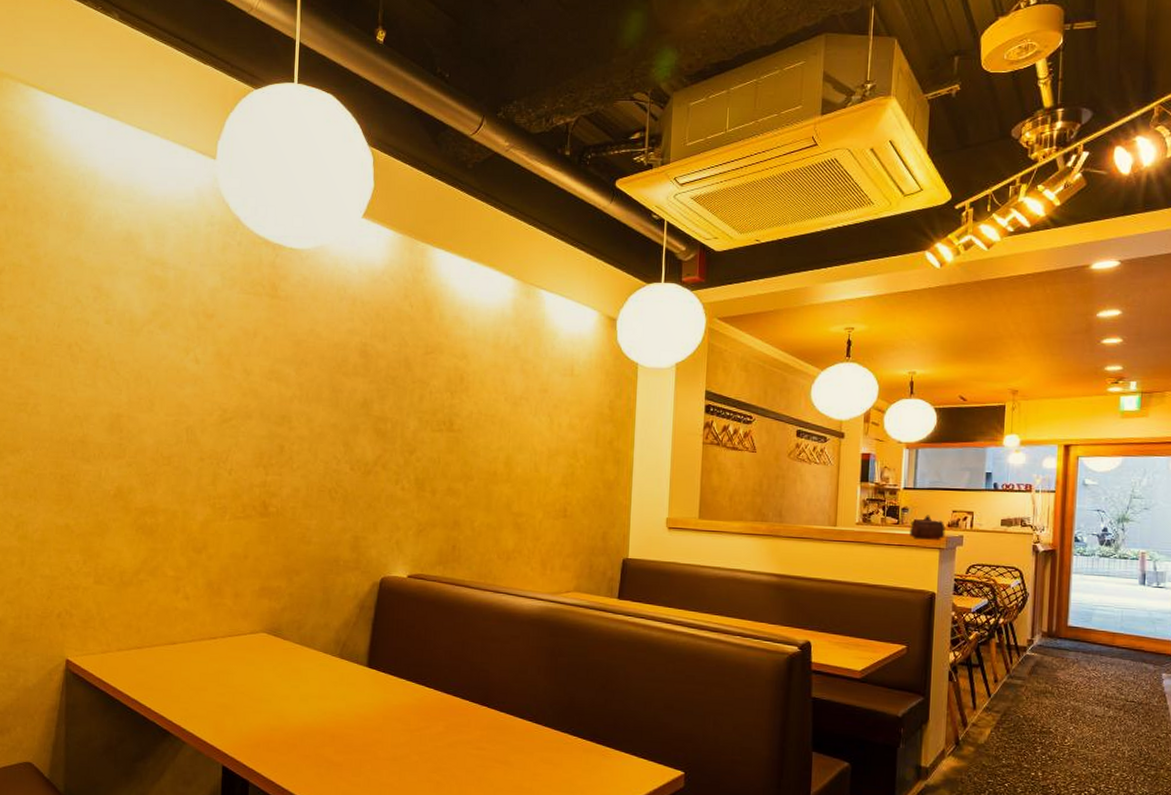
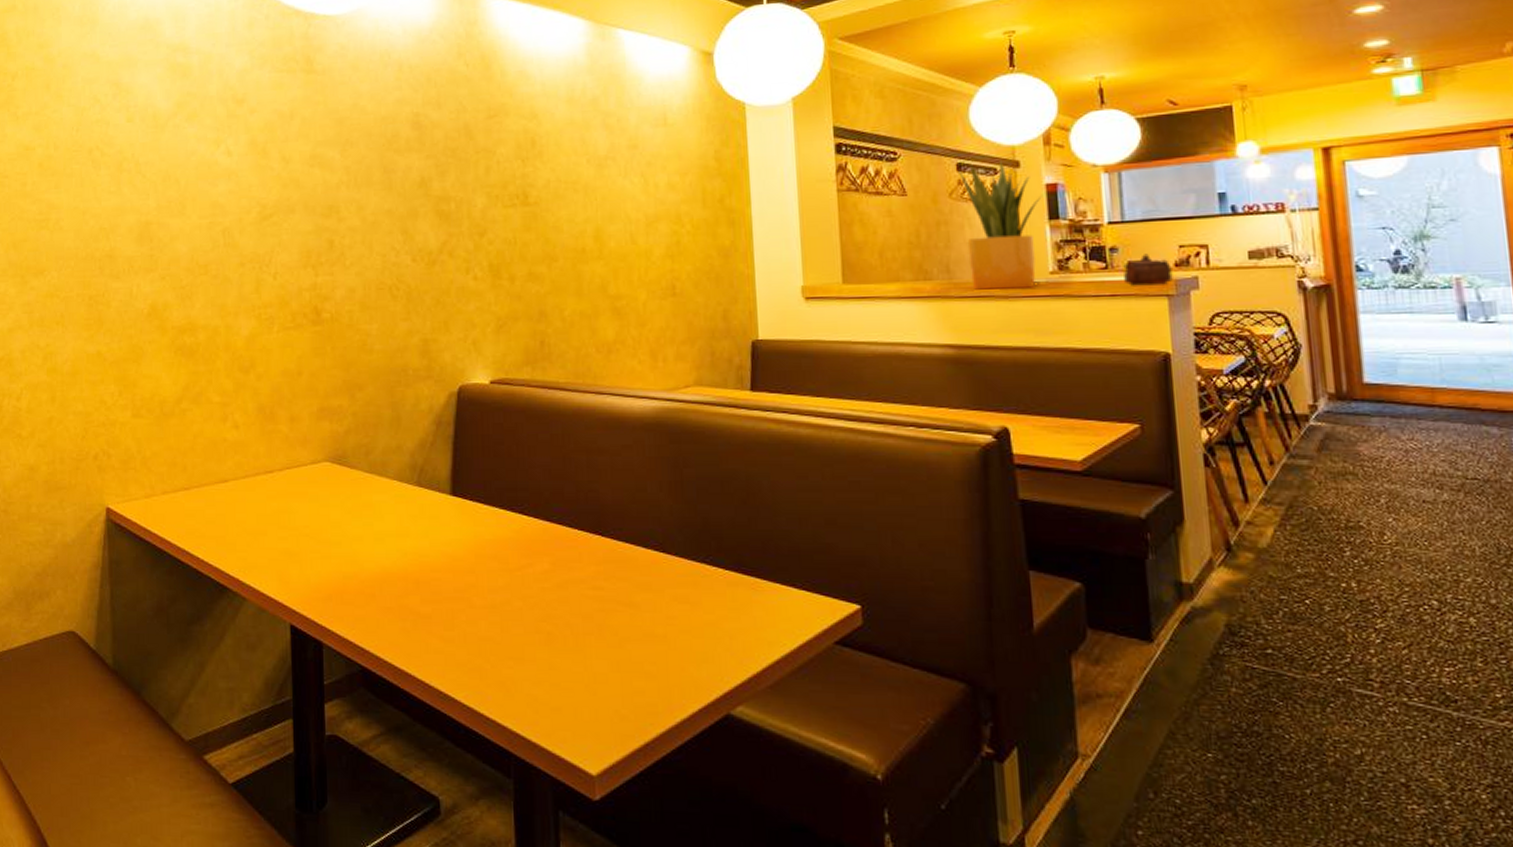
planter: none [796,430,859,534] -> present [958,159,1044,290]

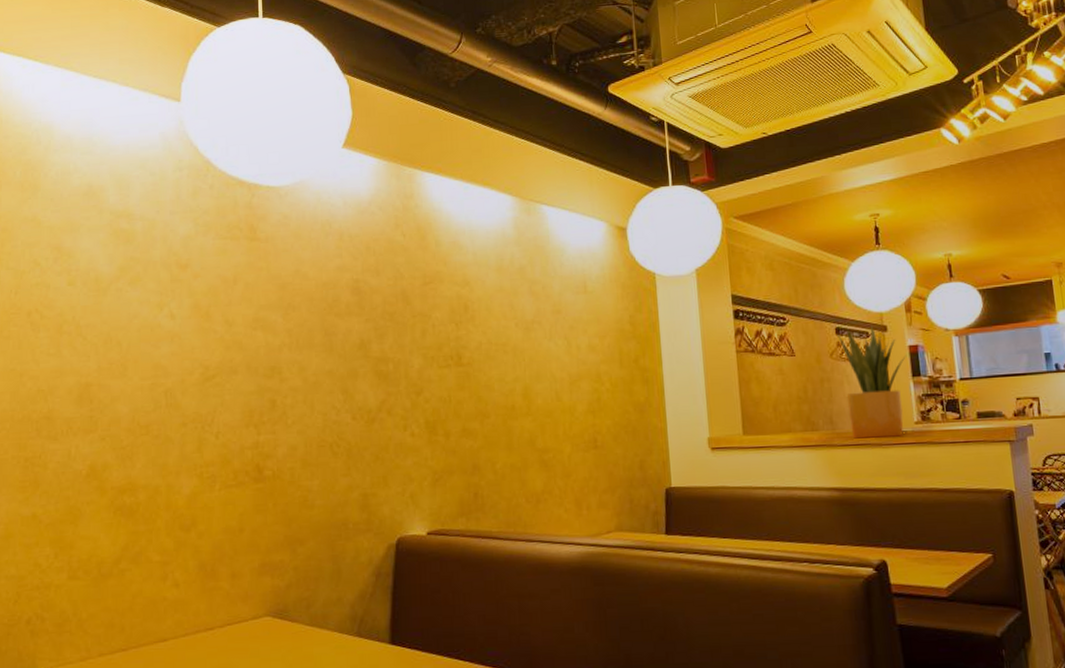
teapot: present [1123,253,1173,286] -> none [973,405,1013,434]

